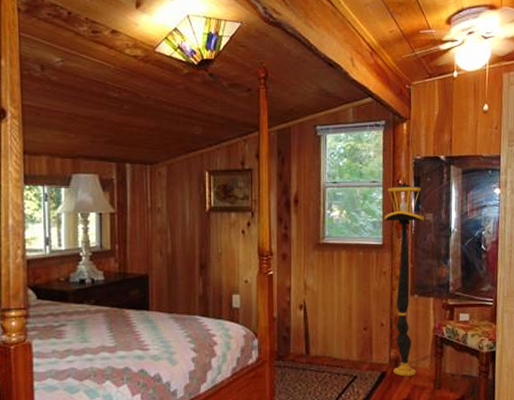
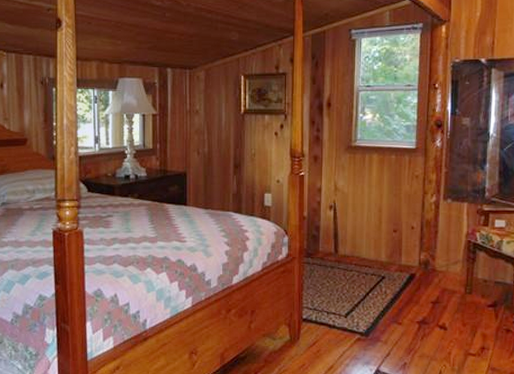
floor lamp: present [384,181,425,377] -> none [418,85,462,280]

